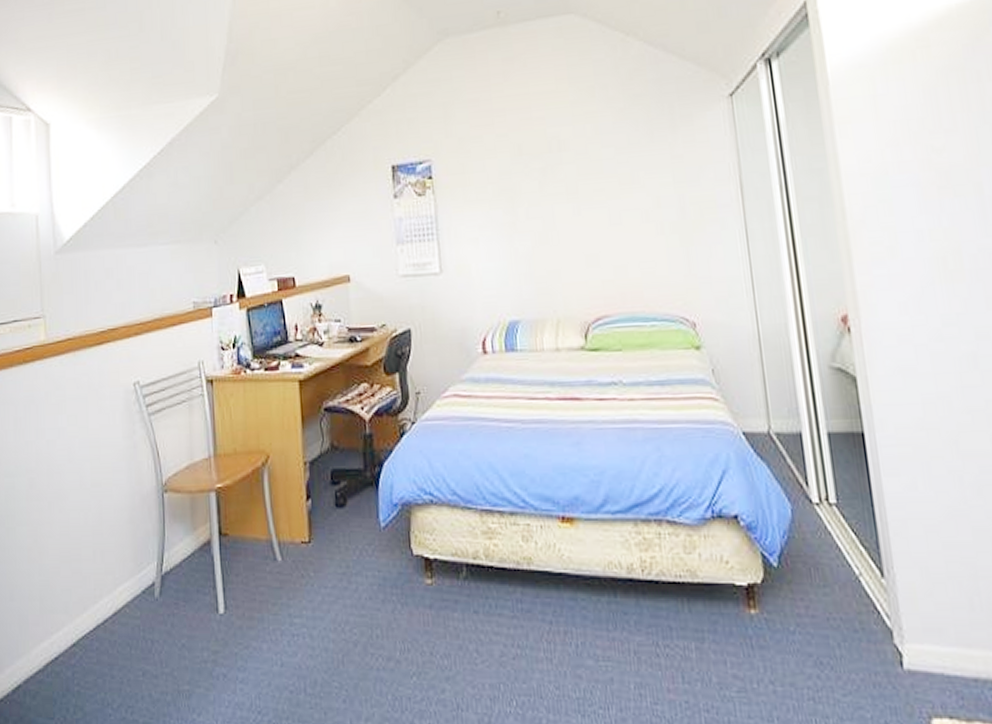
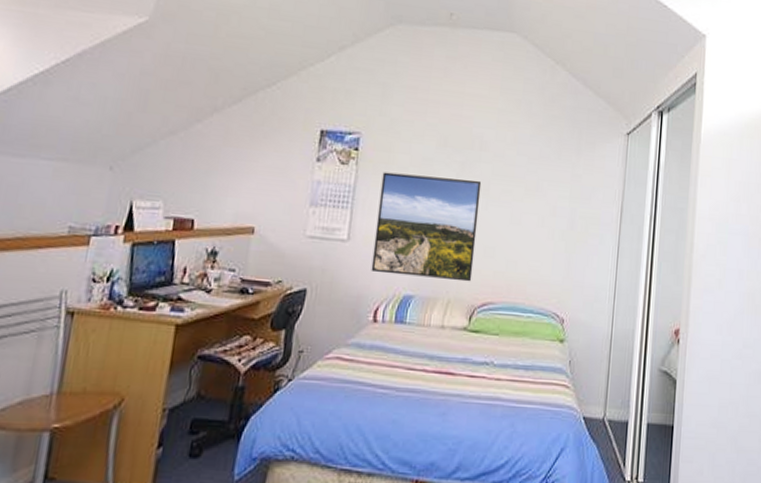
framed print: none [461,184,579,302] -> present [371,172,482,282]

